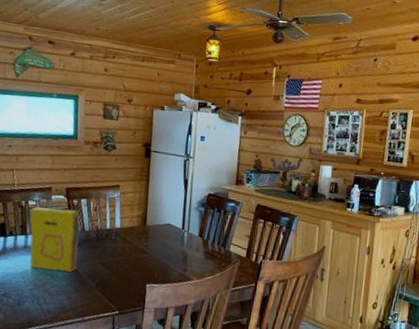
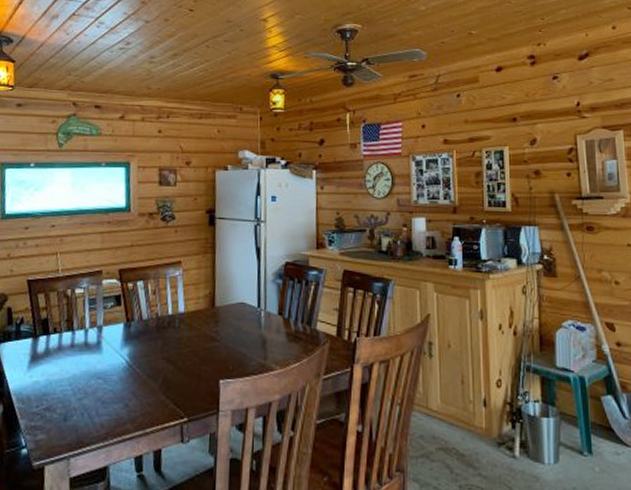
cereal box: present [30,207,79,272] -> none [77,294,136,373]

